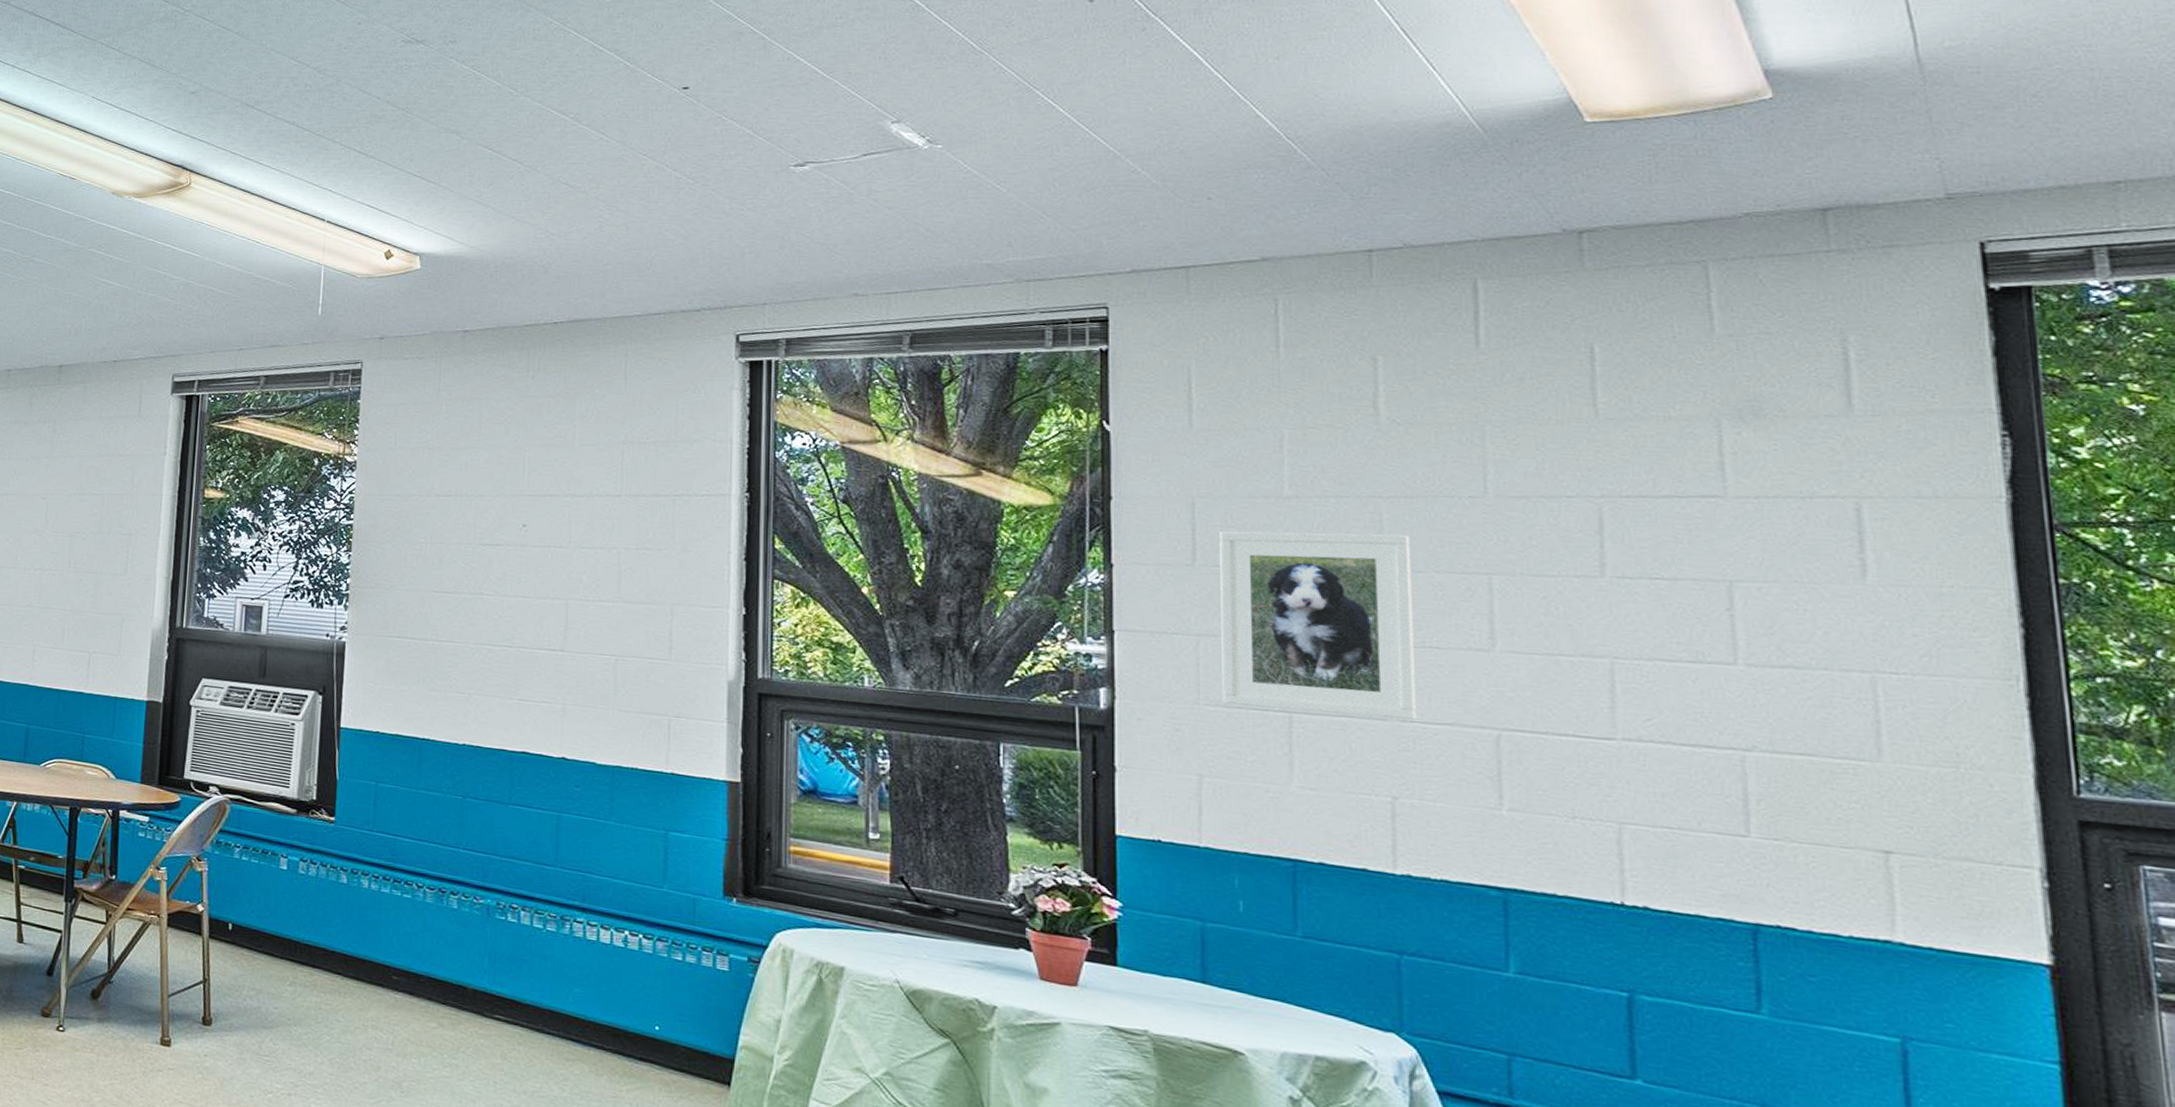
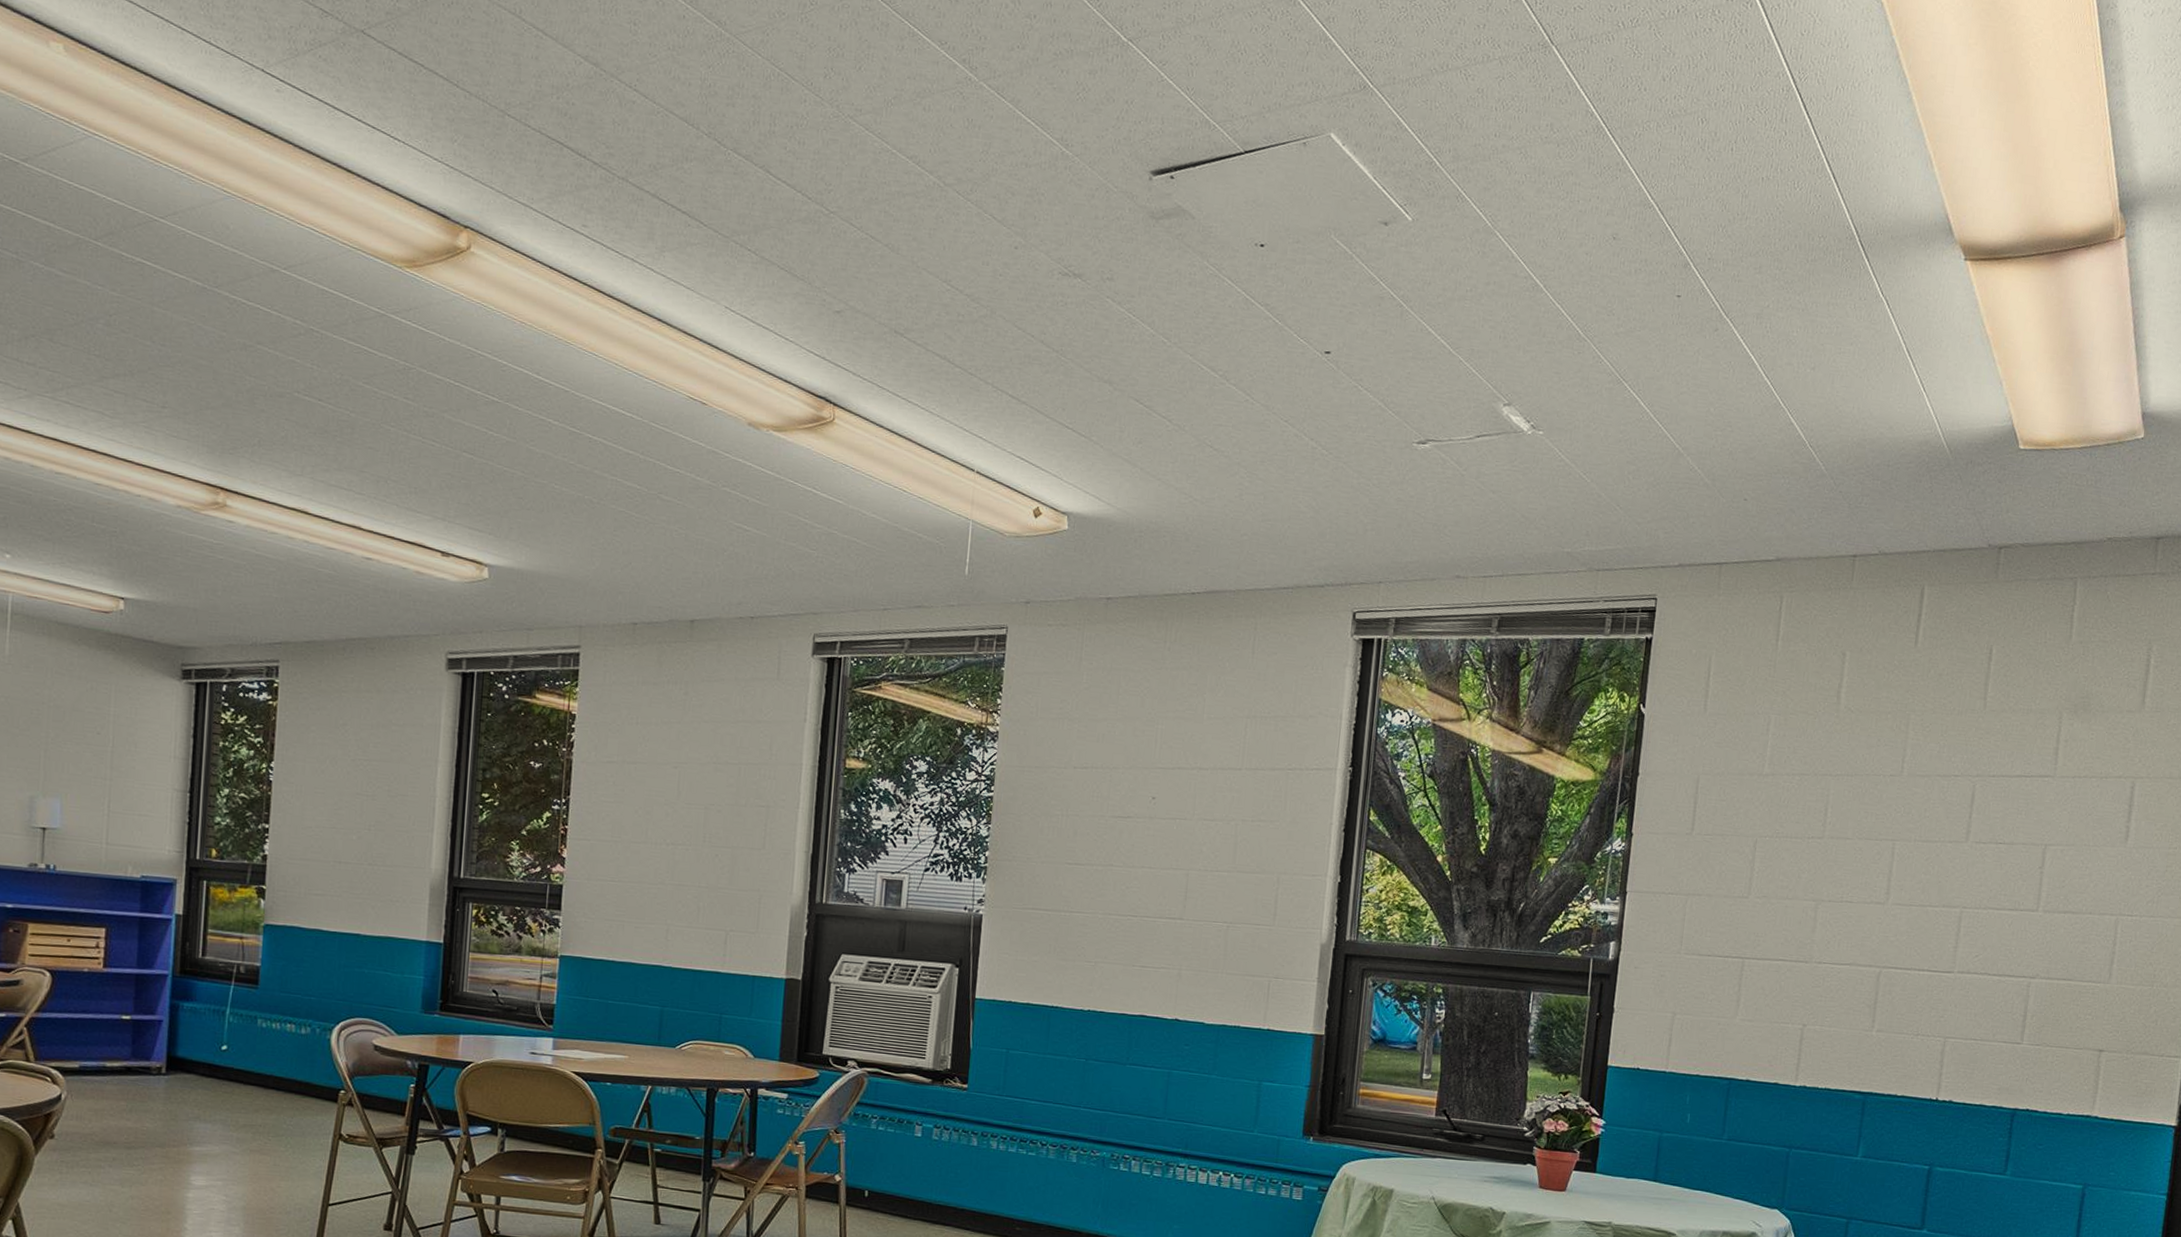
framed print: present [1220,531,1416,721] -> none [1697,804,1846,962]

